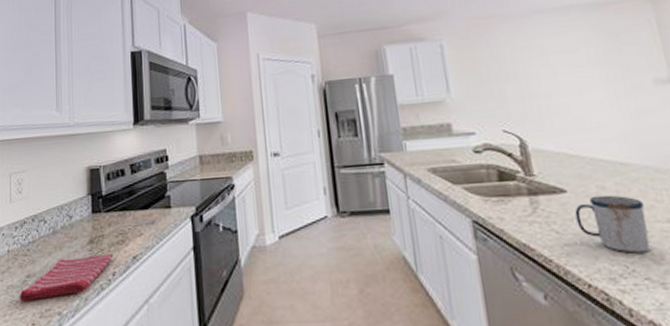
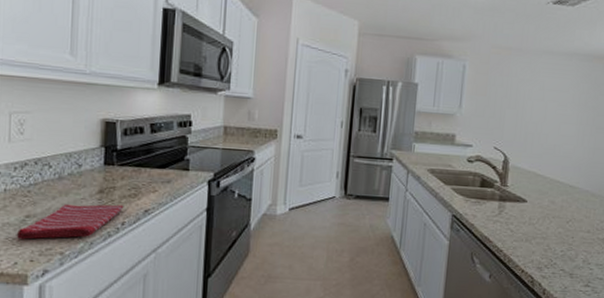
mug: present [574,195,651,253] -> none [527,207,576,252]

